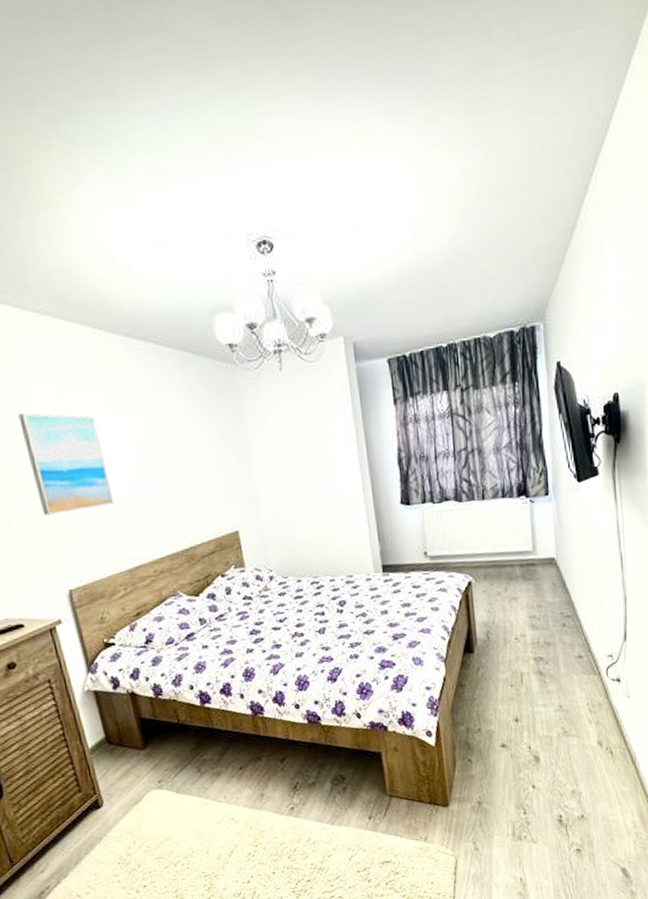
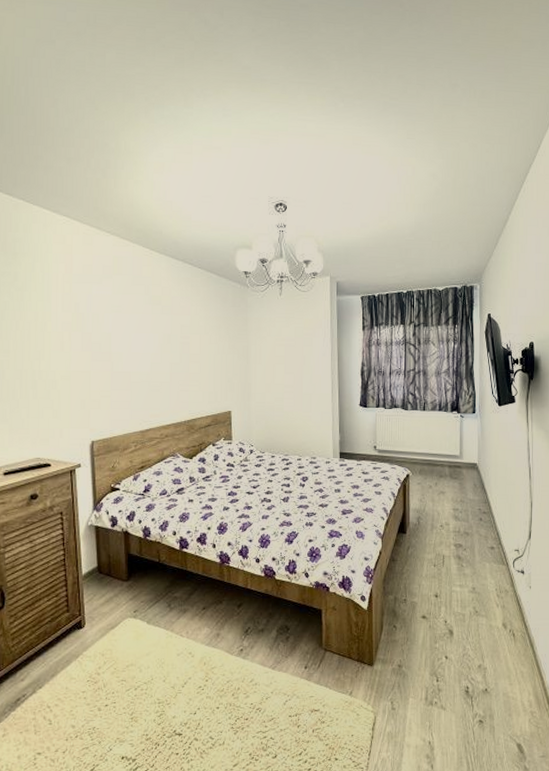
wall art: present [18,412,114,515] -> none [79,302,139,381]

